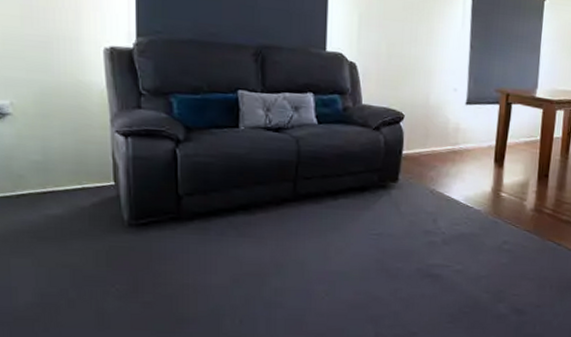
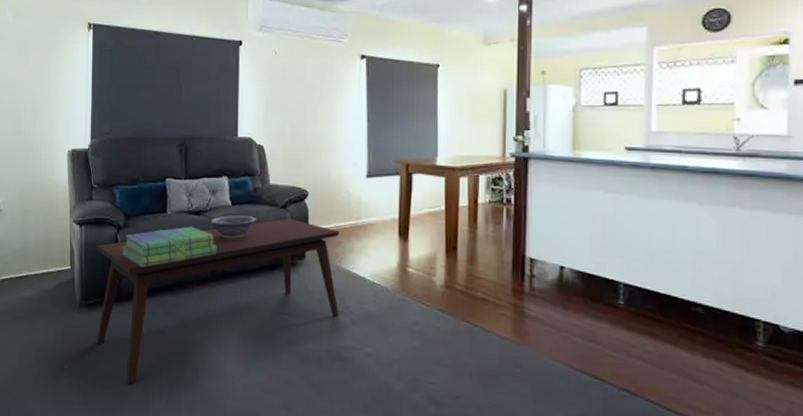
coffee table: none [148,140,435,306] -> present [96,219,340,384]
stack of books: none [182,143,300,186] -> present [122,226,217,268]
decorative bowl: none [292,134,346,159] -> present [210,215,256,239]

